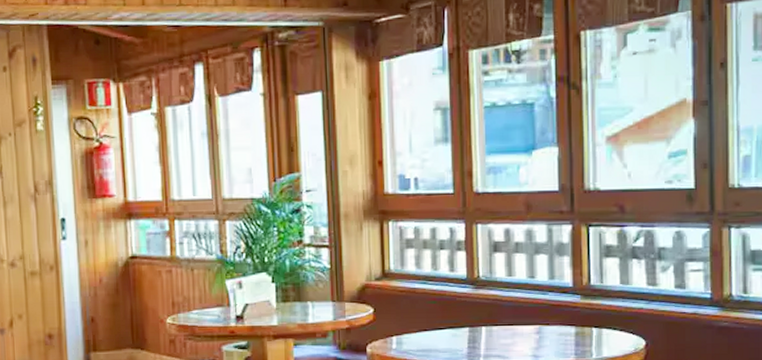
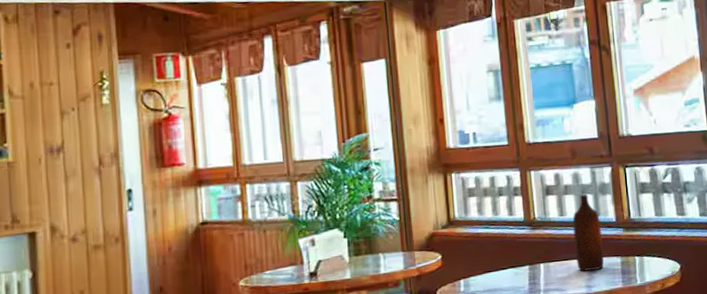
bottle: none [522,254,556,339] -> present [572,194,604,271]

